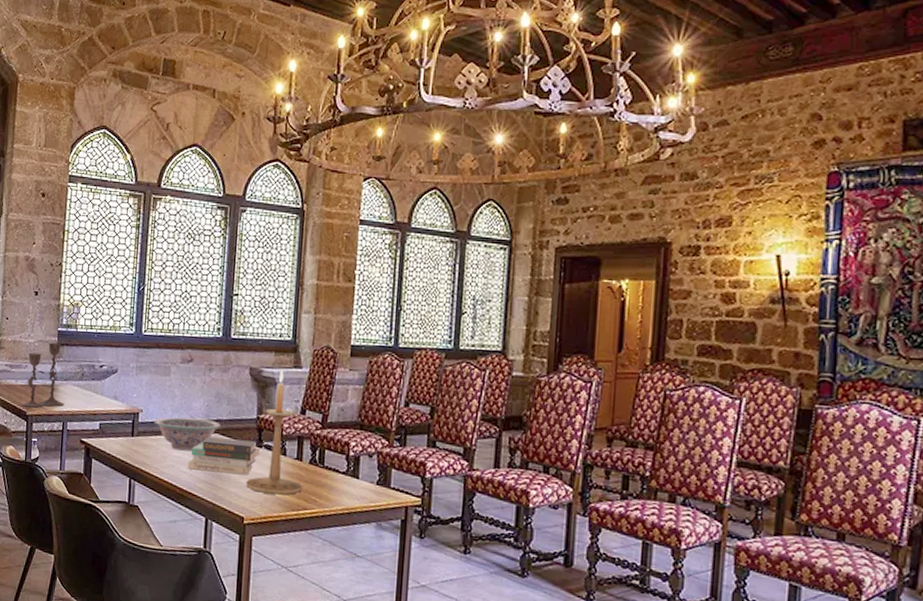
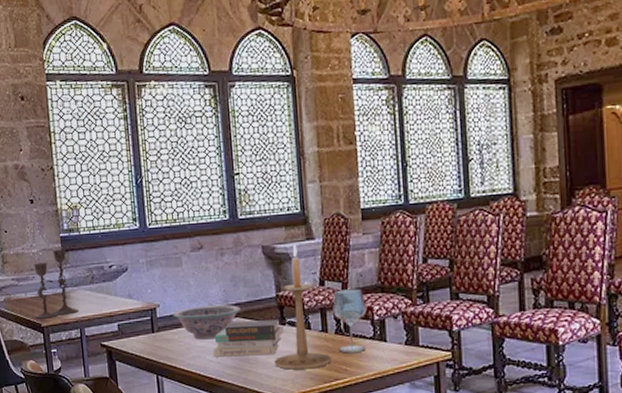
wine glass: none [310,421,343,486] -> present [333,289,366,354]

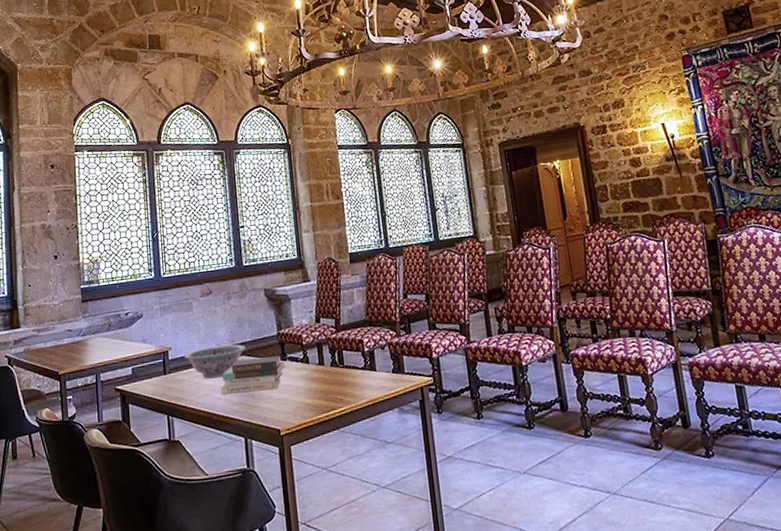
candlestick: present [34,249,78,319] -> none [53,299,95,367]
candlestick: present [275,243,332,370] -> none [277,286,329,403]
wine glass: present [333,289,366,354] -> none [328,324,358,384]

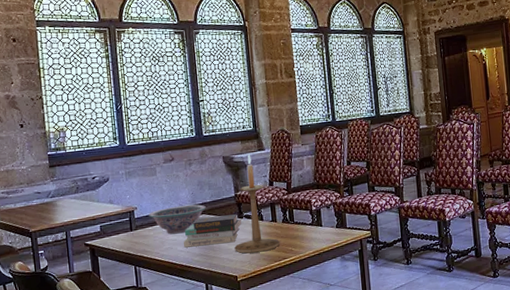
candlestick: none [277,286,329,403] -> present [234,154,281,254]

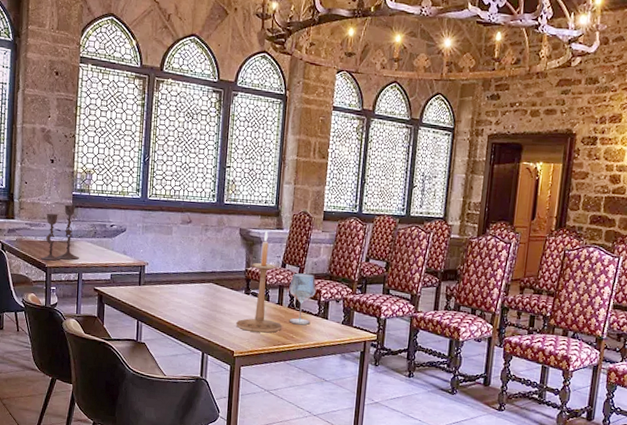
candlestick: none [23,165,64,226] -> present [41,204,79,261]
decorative bowl: present [148,204,207,235] -> none [158,269,216,298]
books: present [184,214,242,248] -> none [187,286,247,317]
wine glass: none [280,187,307,238] -> present [289,273,316,325]

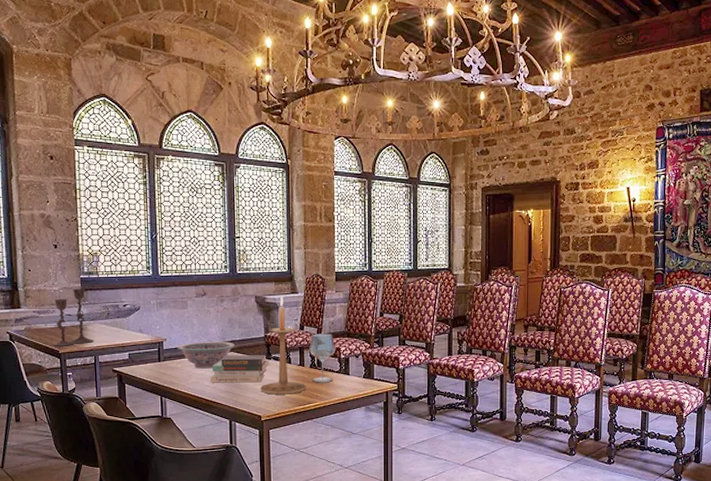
decorative bowl: none [158,269,216,298] -> present [177,341,236,369]
books: none [187,286,247,317] -> present [211,355,269,383]

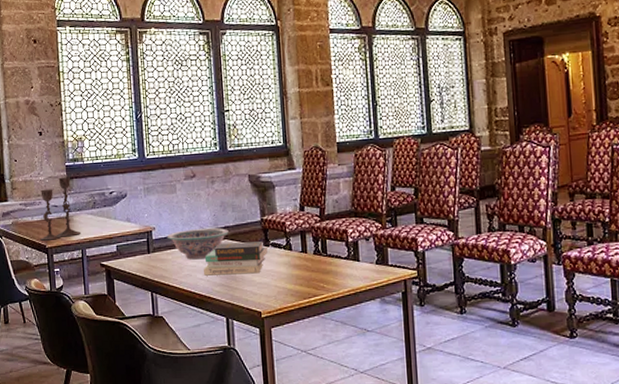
candlestick: present [261,296,307,395] -> none [259,173,311,287]
wine glass: present [309,333,335,383] -> none [311,214,342,272]

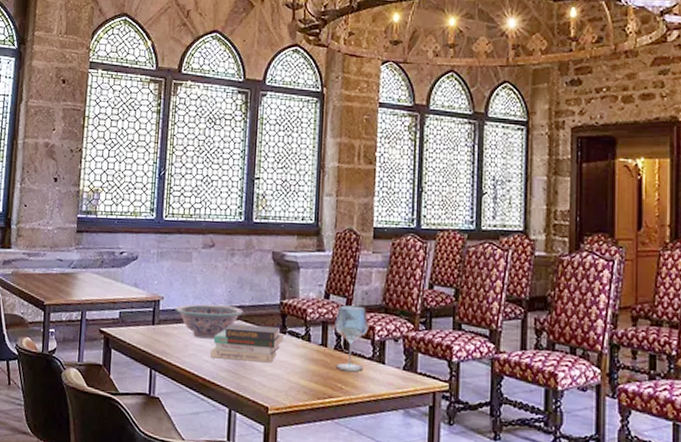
candlestick: present [40,177,80,241] -> none [39,229,83,297]
wine glass: none [311,214,342,272] -> present [335,305,368,372]

